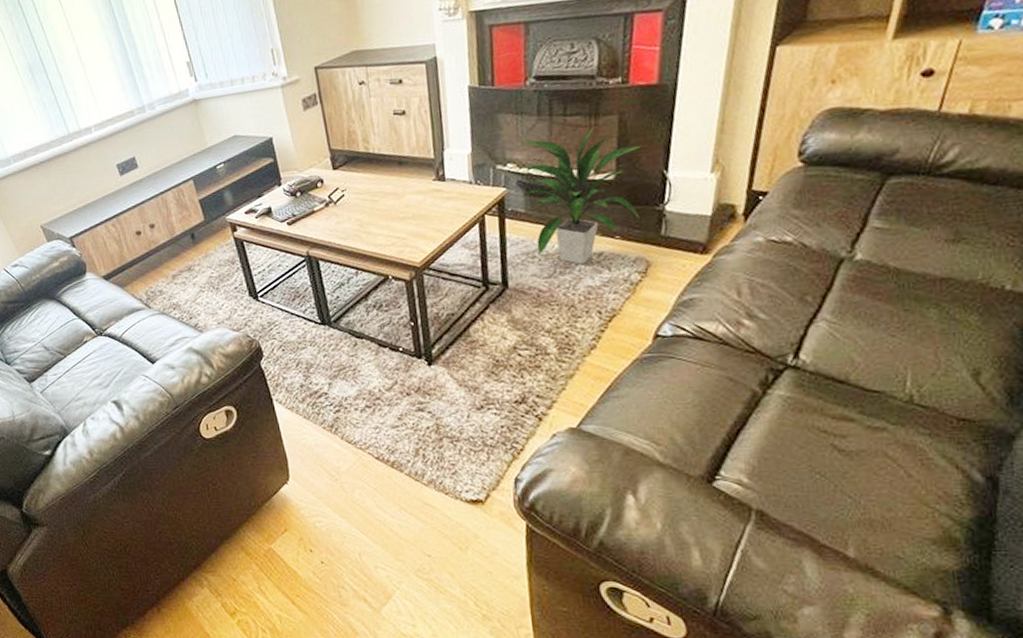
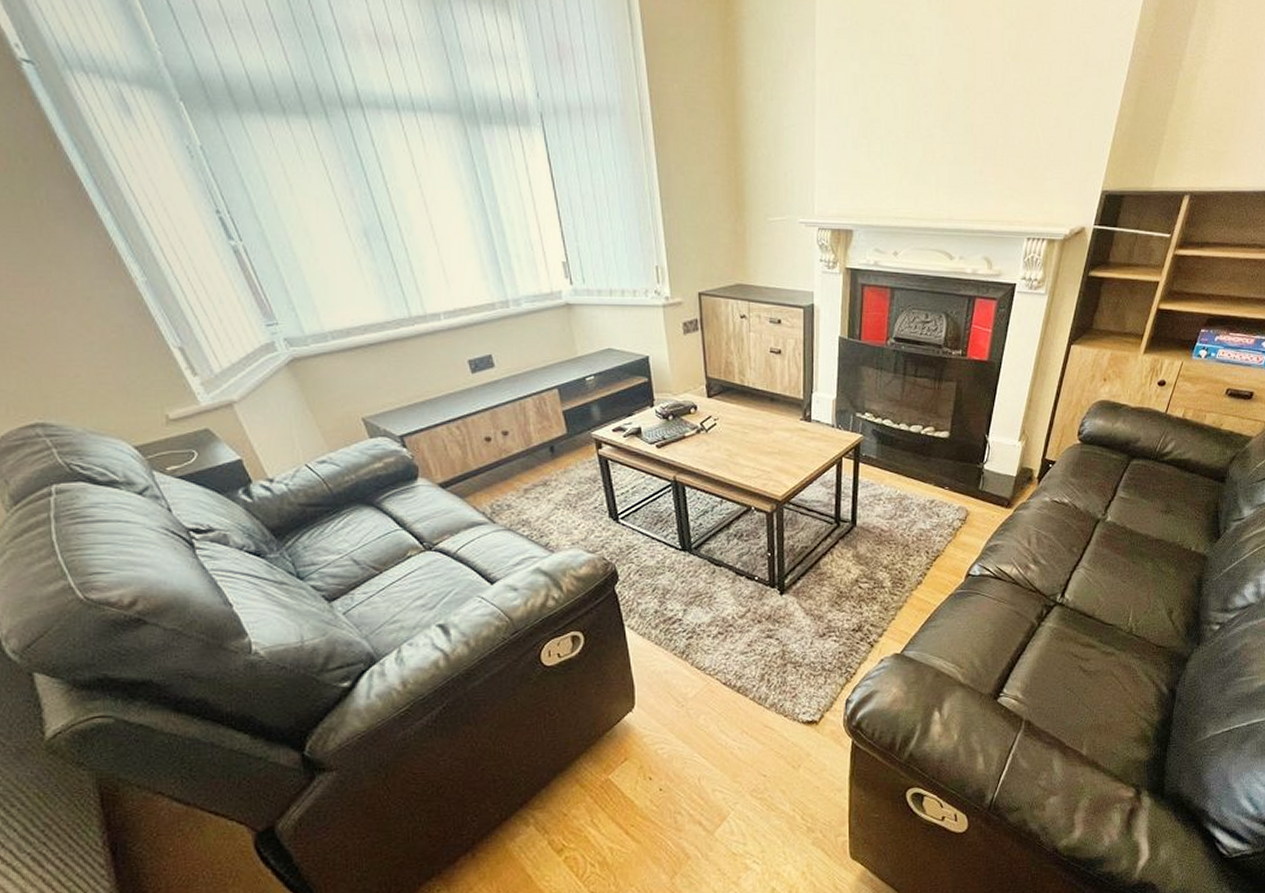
indoor plant: present [519,126,641,265] -> none [875,390,971,509]

